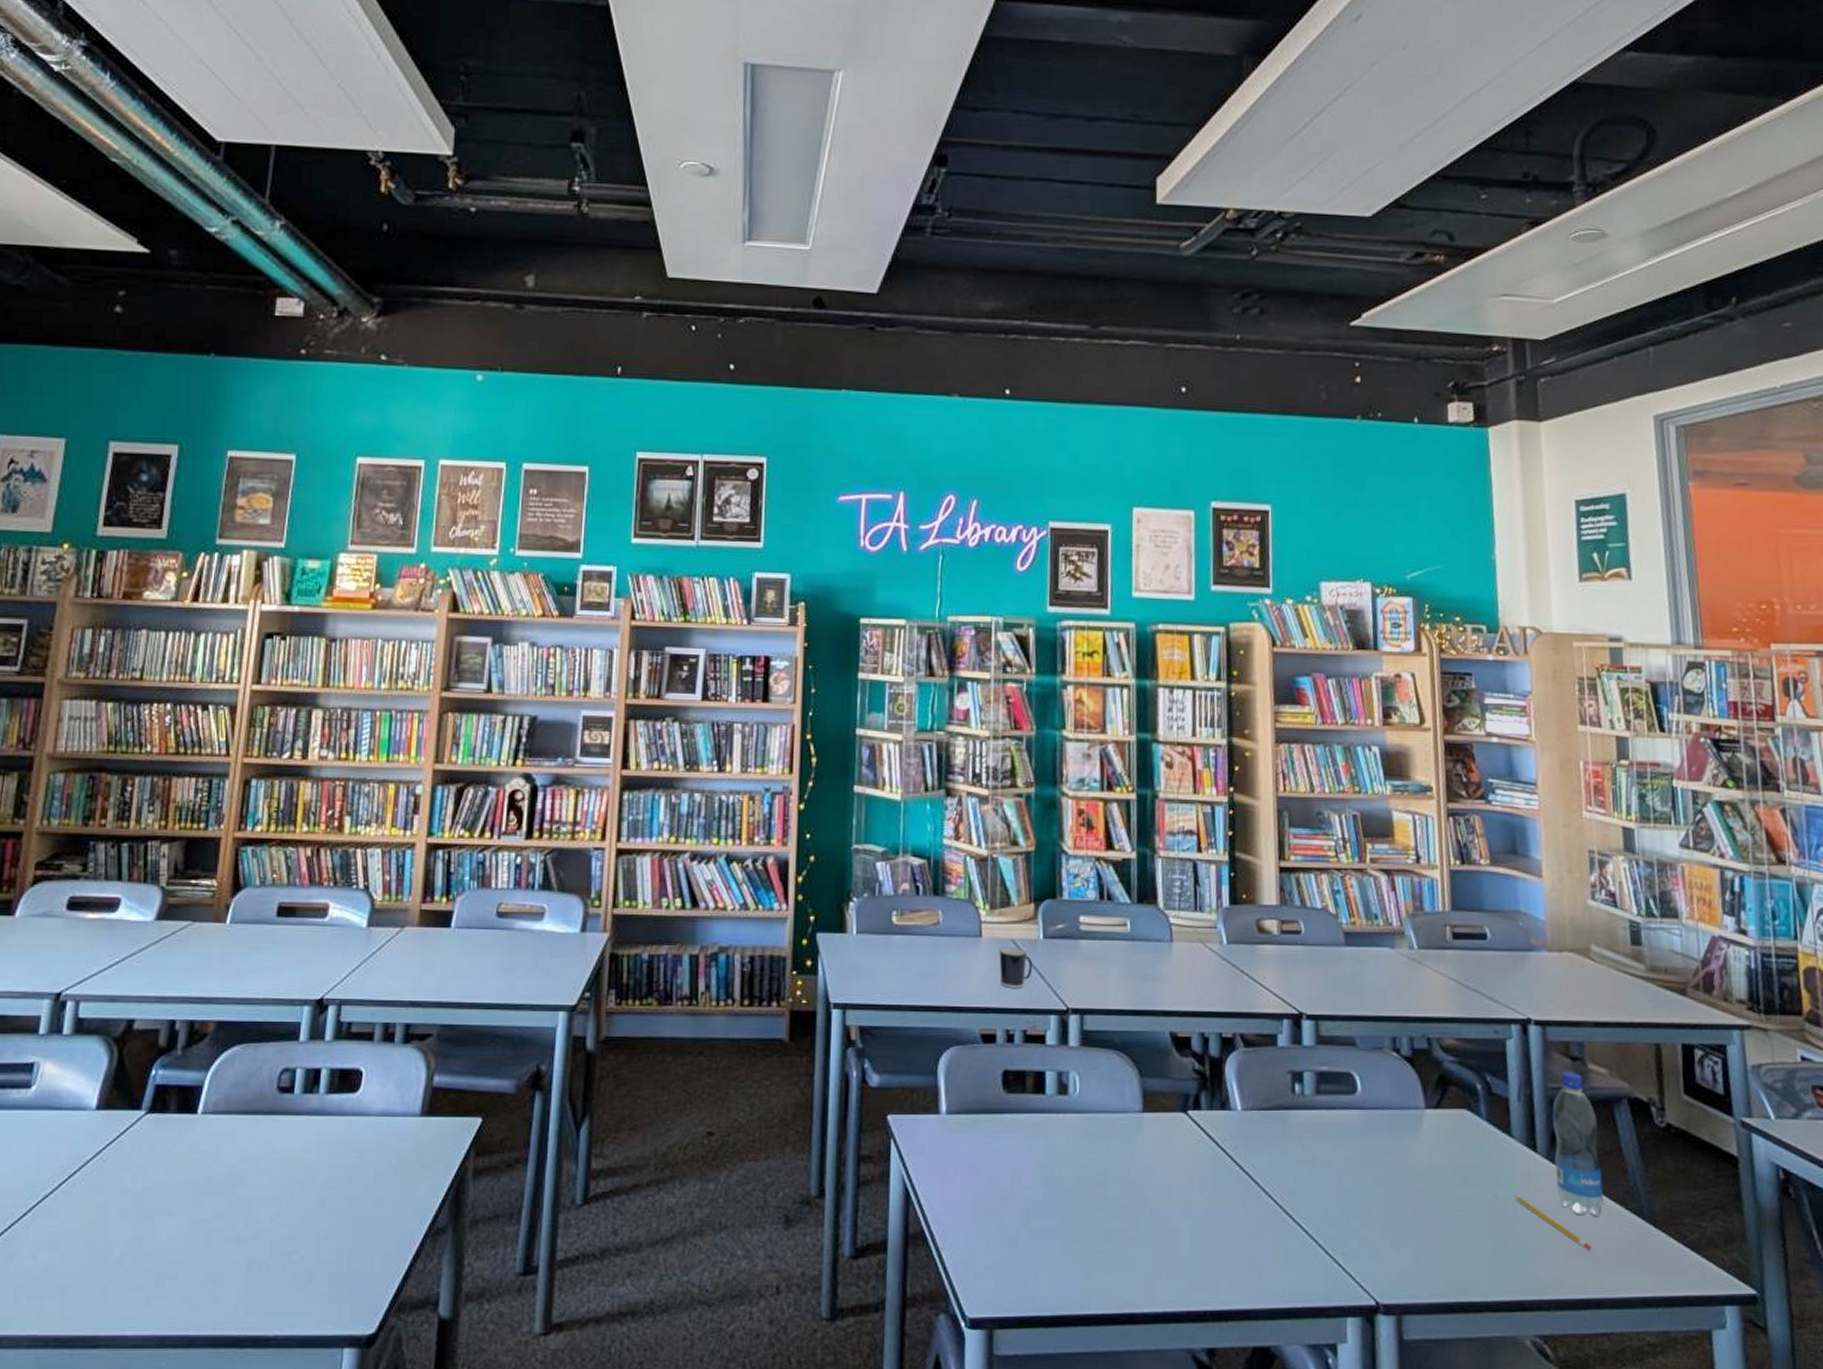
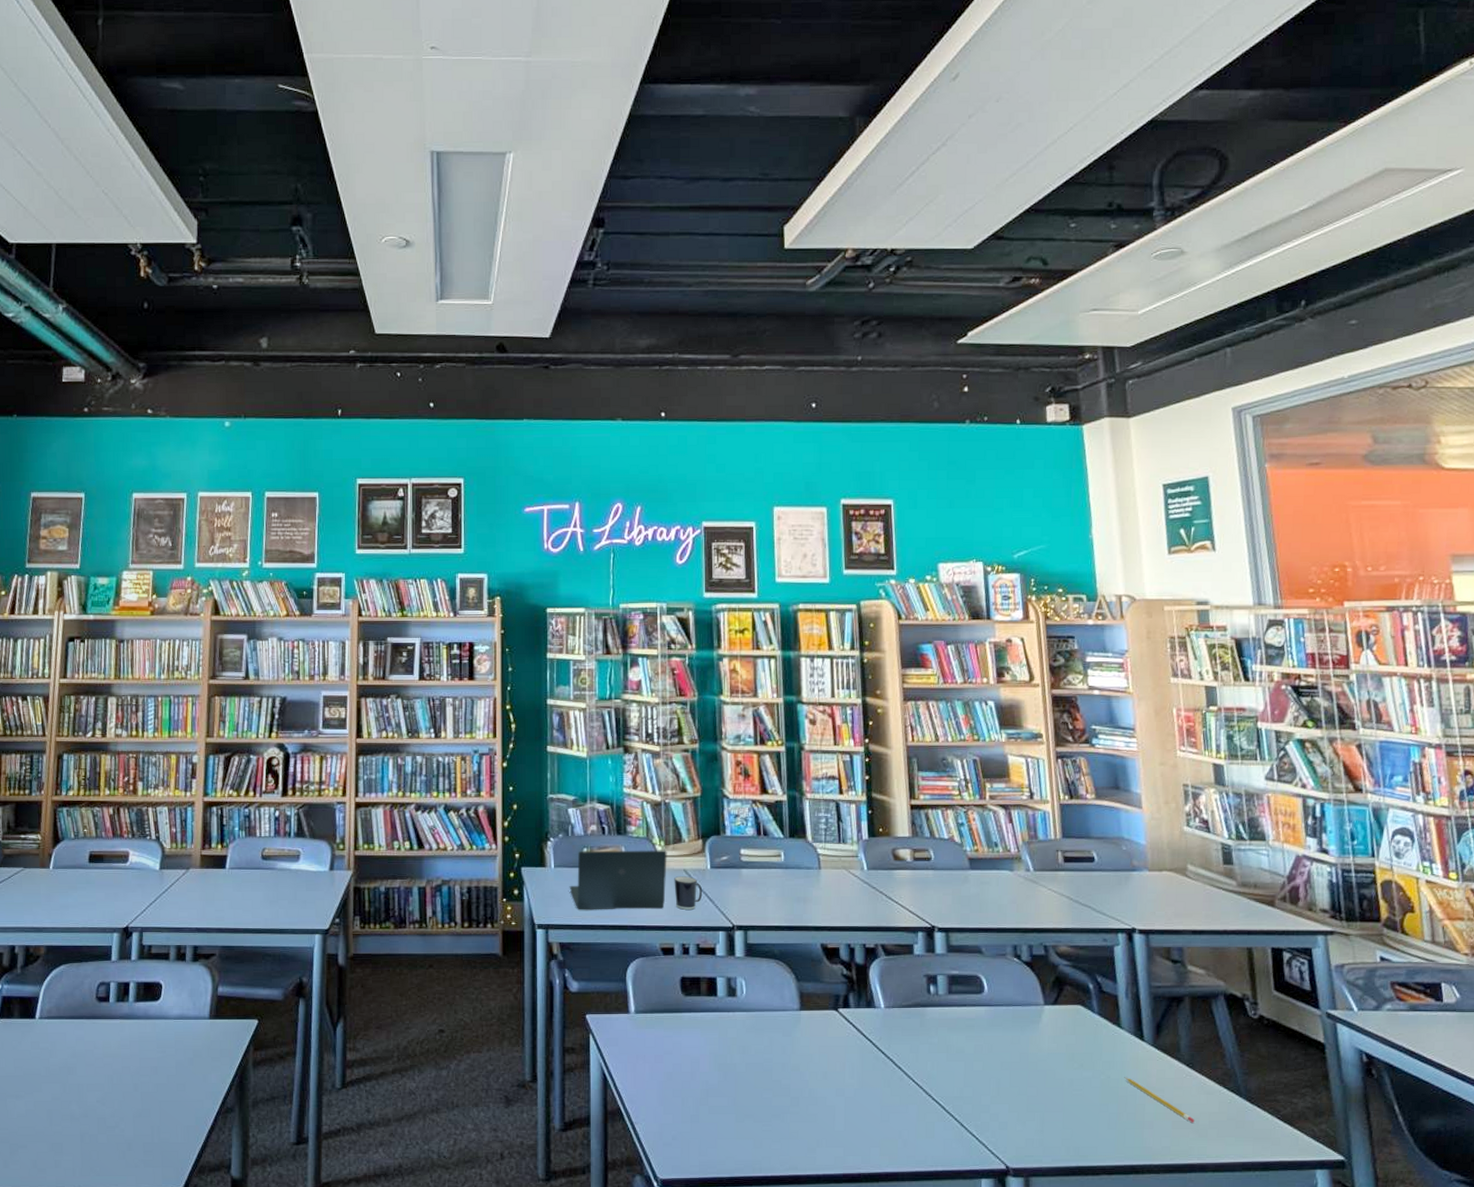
laptop: none [873,914,993,986] -> present [569,850,667,909]
bottle: present [1552,1071,1604,1217] -> none [1156,972,1204,1095]

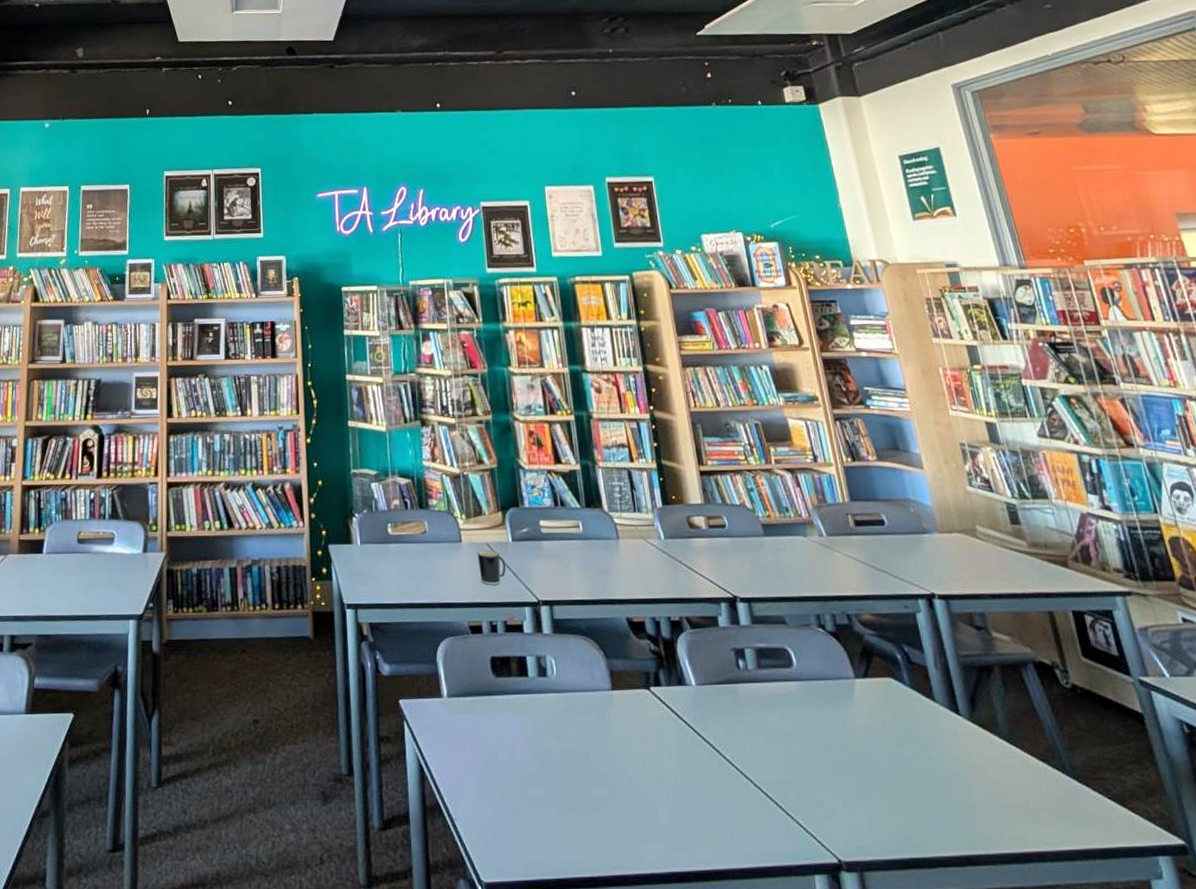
laptop: present [569,850,667,909] -> none [376,523,470,587]
pencil: present [1124,1077,1195,1123] -> none [945,756,1025,806]

